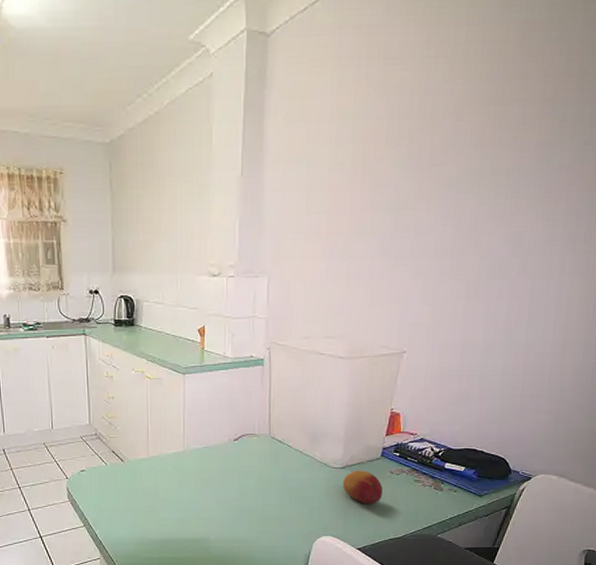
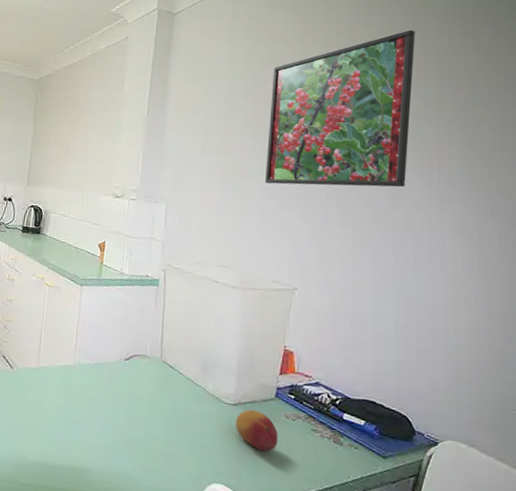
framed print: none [376,26,560,242] -> present [265,29,415,188]

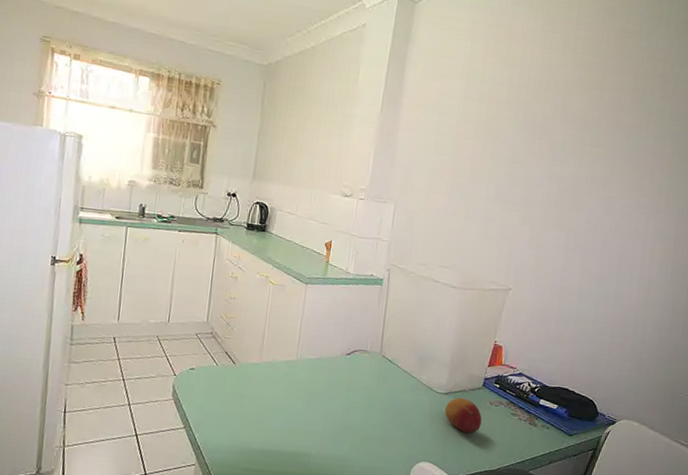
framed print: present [265,29,415,188] -> none [492,37,648,196]

